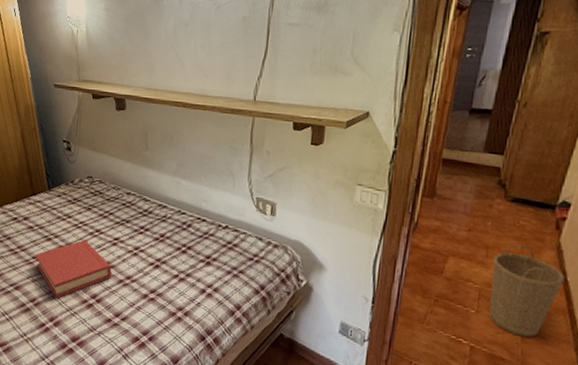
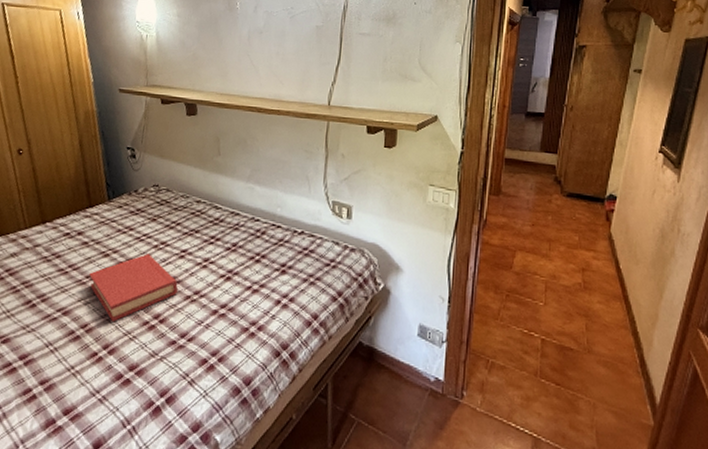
basket: present [489,244,565,338] -> none [555,236,617,326]

